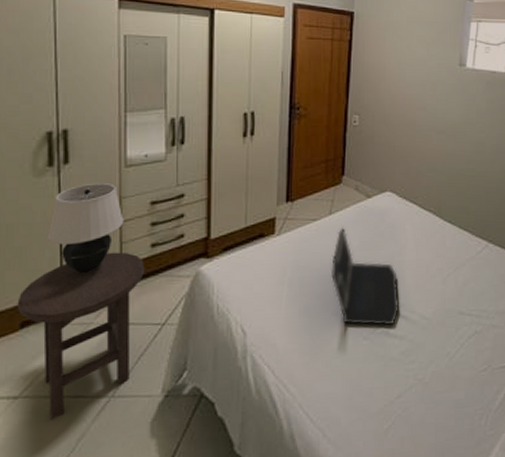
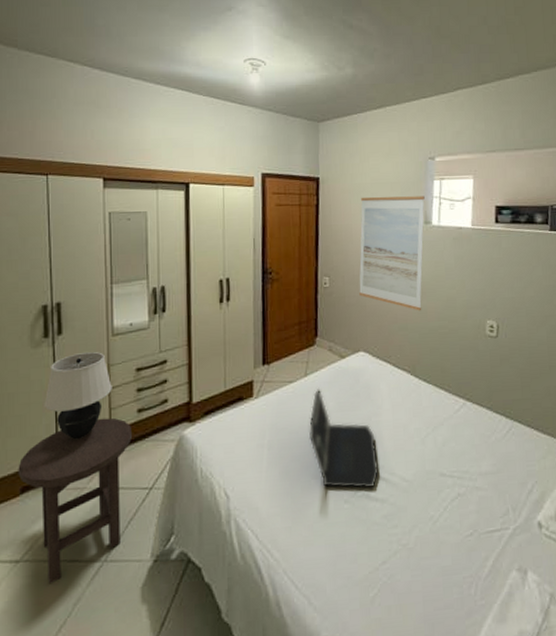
wall art: none [389,35,461,153] -> present [359,196,425,311]

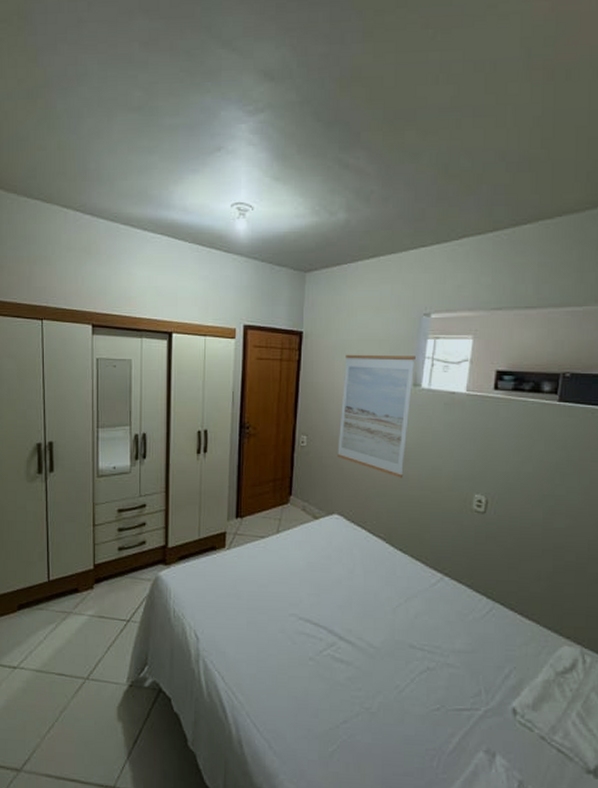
stool: present [18,417,133,585] -> none [15,552,114,692]
table lamp: present [44,352,112,439] -> none [37,490,96,568]
laptop: present [308,387,380,489] -> none [277,545,347,649]

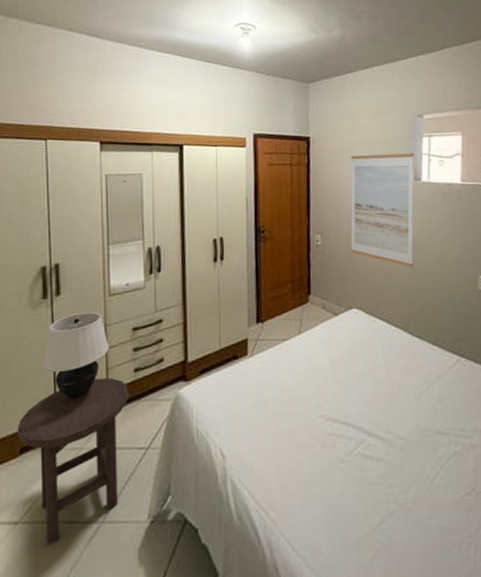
stool: none [15,552,114,692] -> present [17,377,130,547]
table lamp: none [37,490,96,568] -> present [42,312,109,399]

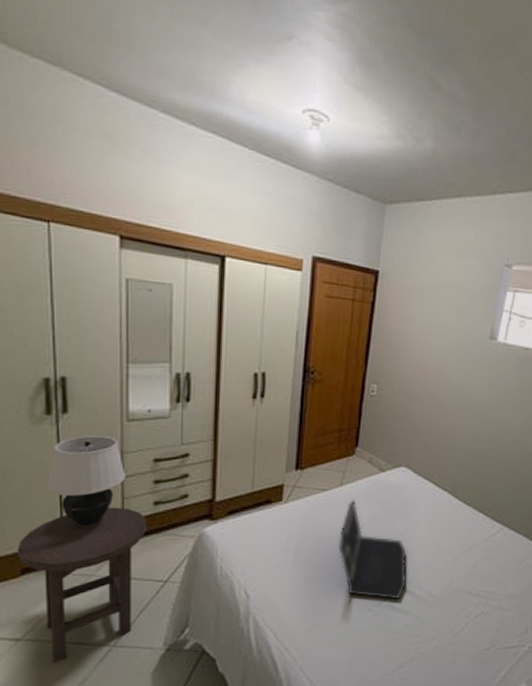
laptop: none [303,345,375,447] -> present [337,498,407,600]
wall art: present [350,153,414,267] -> none [408,300,494,432]

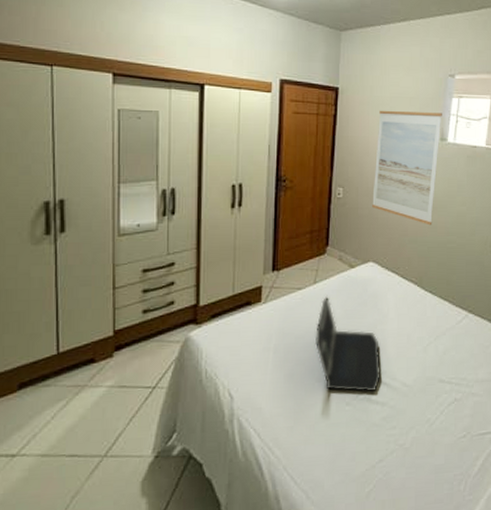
stool: present [17,507,148,664] -> none [15,317,137,478]
table lamp: present [46,436,126,525] -> none [44,251,117,337]
wall art: none [408,300,494,432] -> present [372,110,442,226]

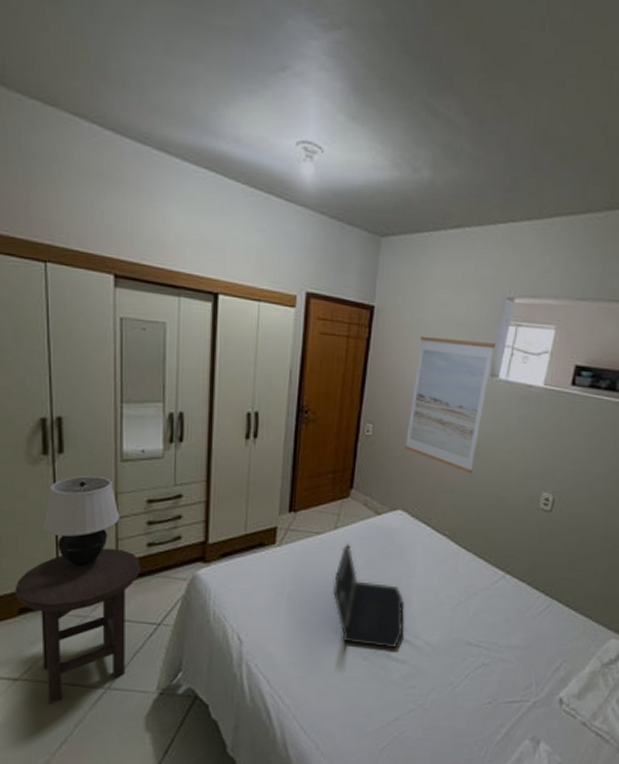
stool: none [15,317,137,478] -> present [15,548,141,705]
table lamp: none [44,251,117,337] -> present [43,476,120,566]

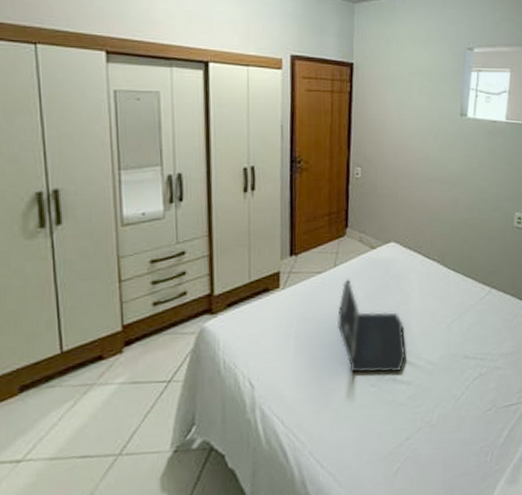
stool: present [15,548,141,705] -> none [14,311,148,482]
table lamp: present [43,476,120,566] -> none [42,243,123,334]
wall art: present [405,335,495,474] -> none [392,85,461,203]

